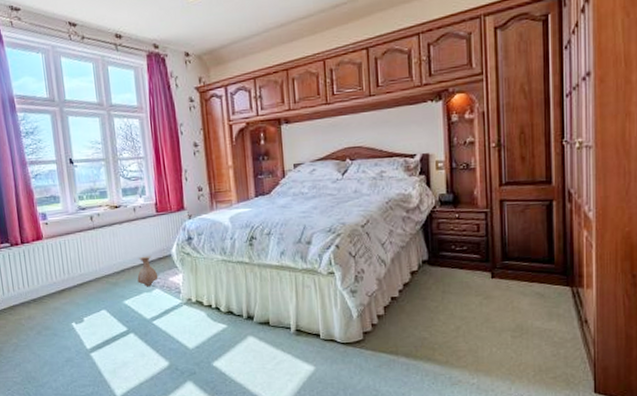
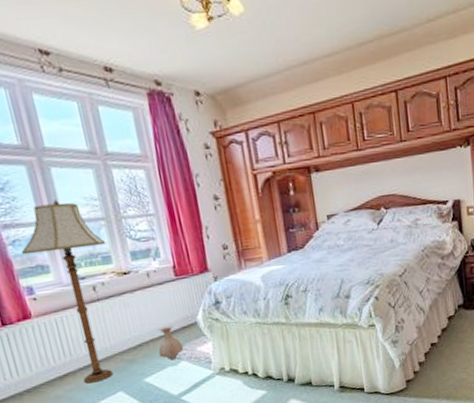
floor lamp: none [41,142,104,300] -> present [22,199,113,384]

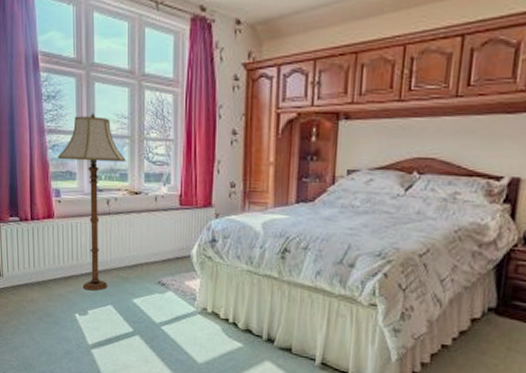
vase: present [158,325,184,361] -> none [150,253,174,288]

